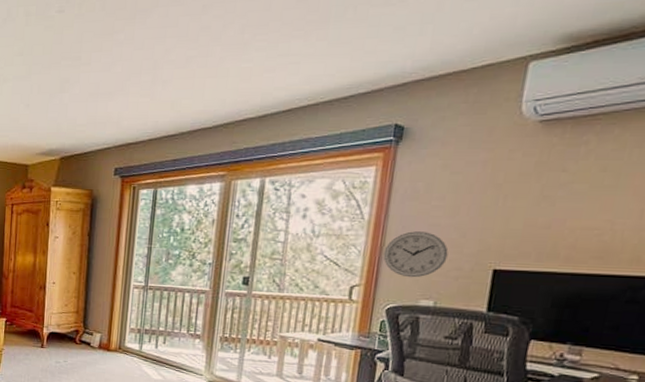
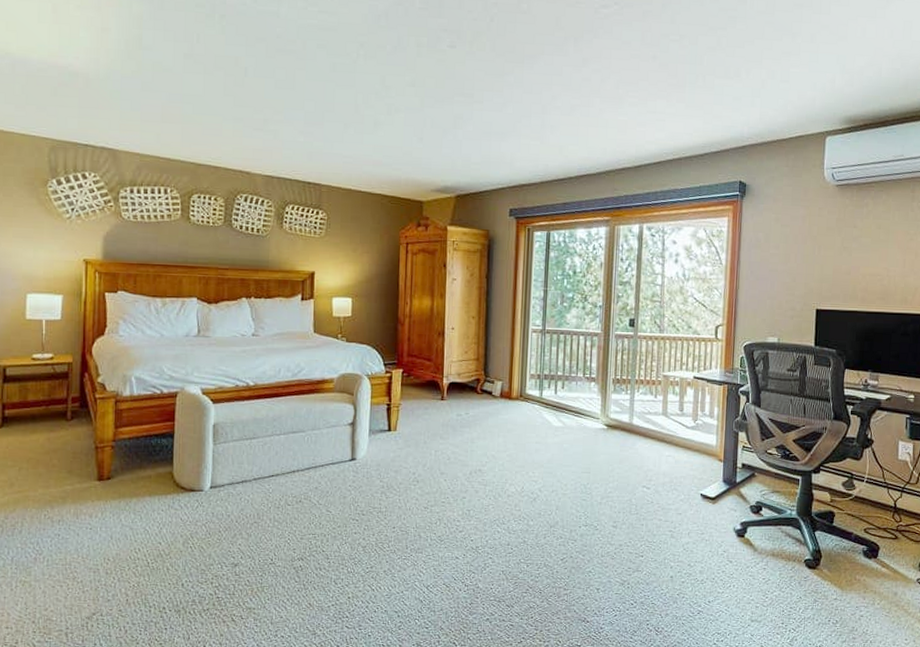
wall clock: present [383,231,449,278] -> none [738,276,785,317]

